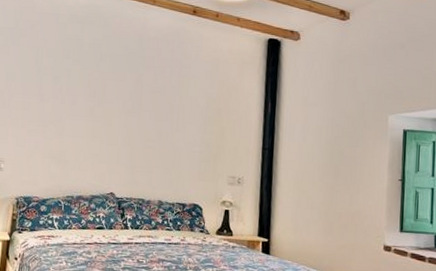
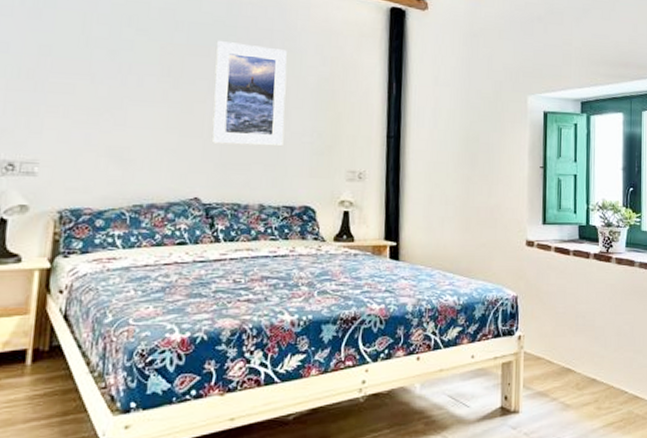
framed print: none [124,69,183,154] -> present [211,41,287,147]

